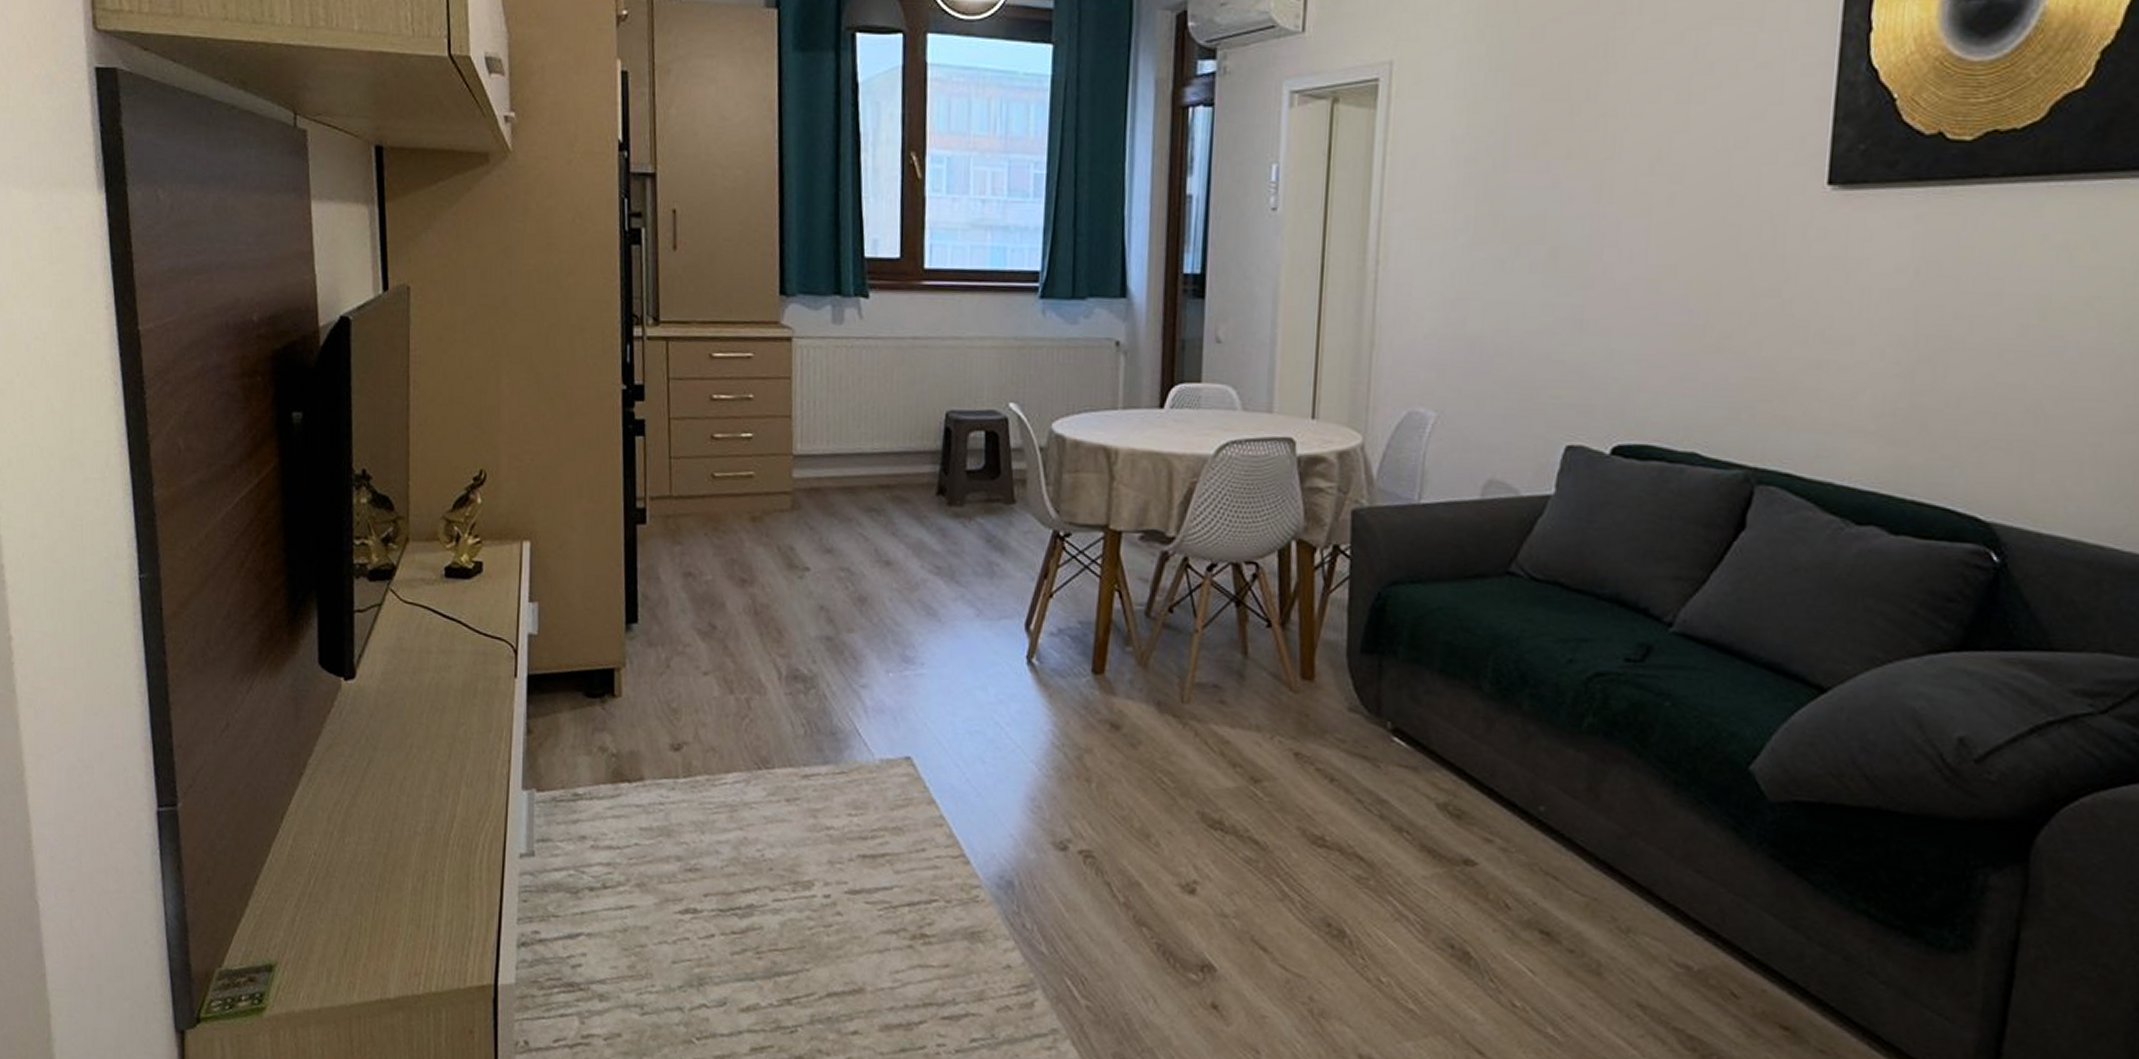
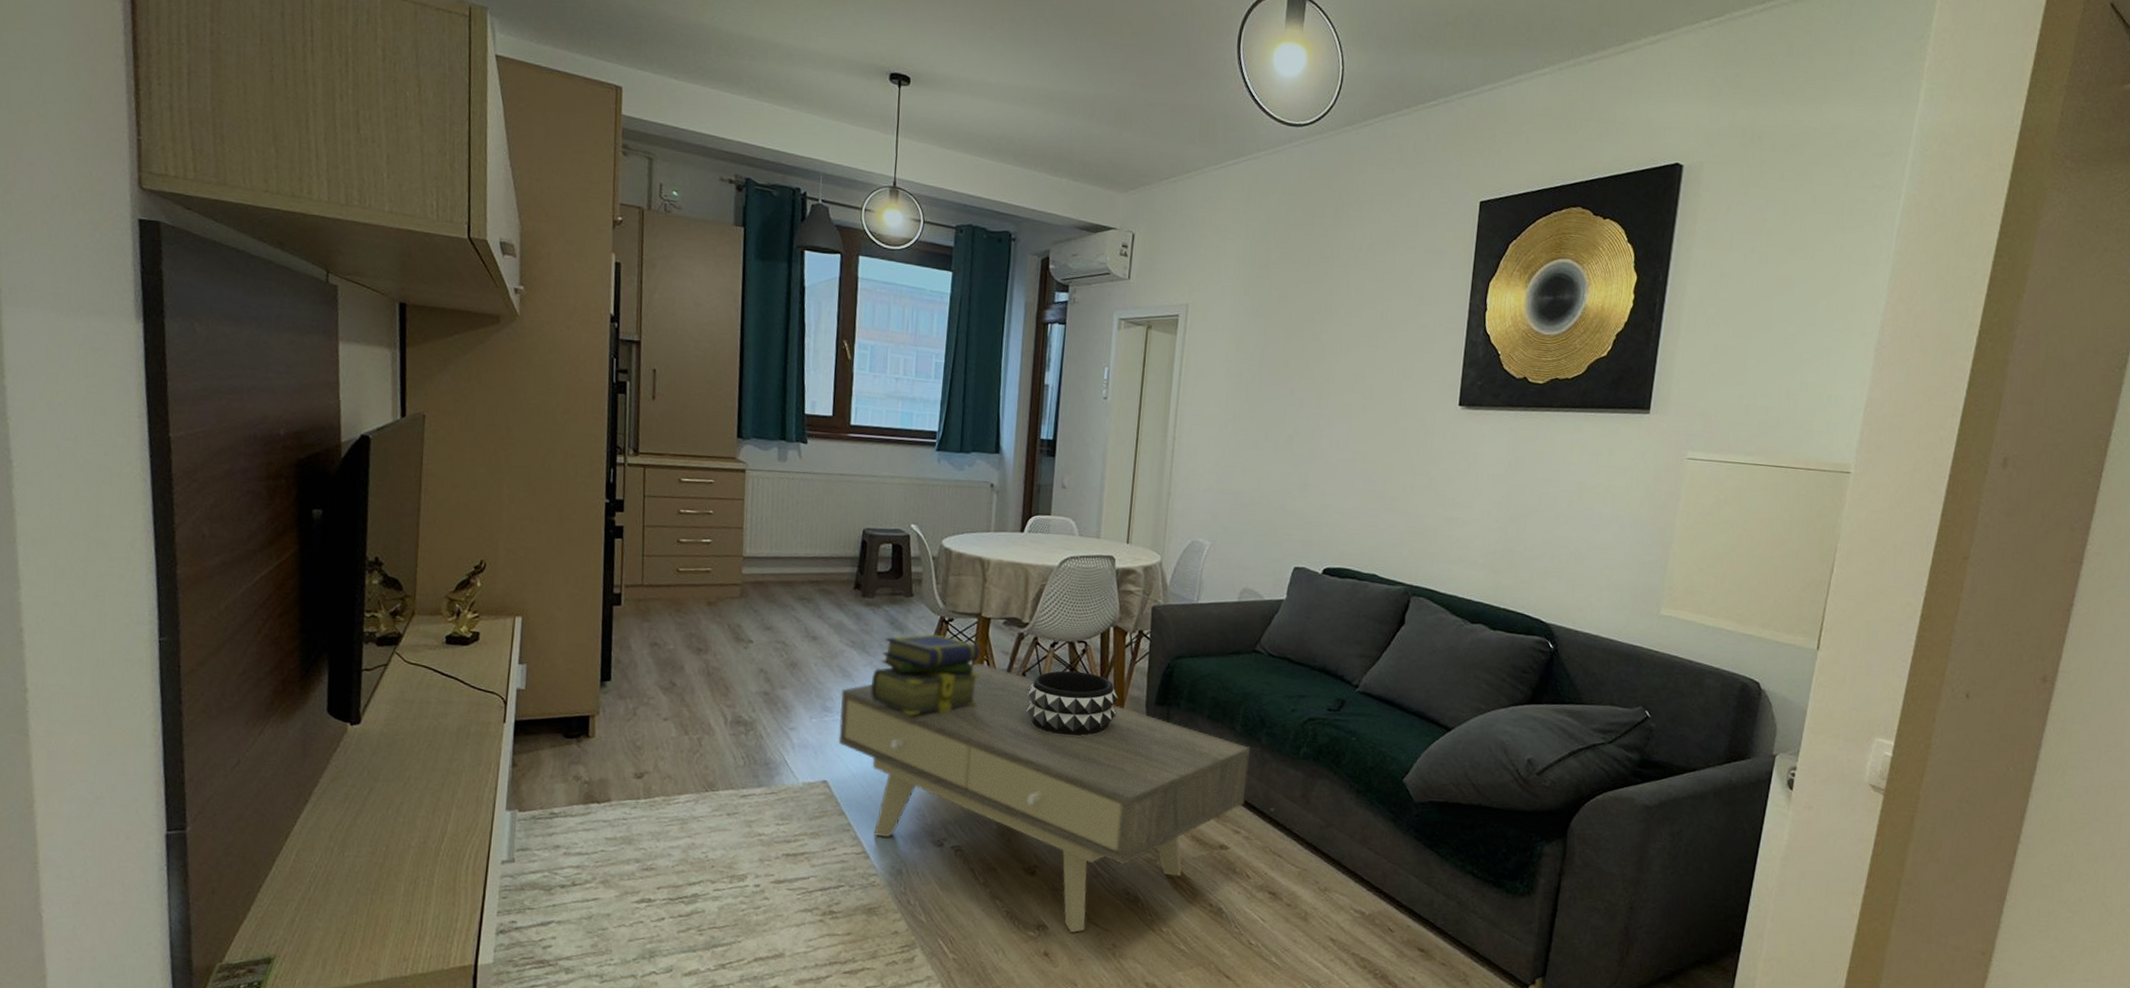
coffee table: none [924,595,1505,979] -> present [838,663,1250,933]
stack of books: none [964,555,1111,668] -> present [871,634,981,715]
decorative bowl: none [1174,604,1306,698] -> present [1025,670,1118,736]

